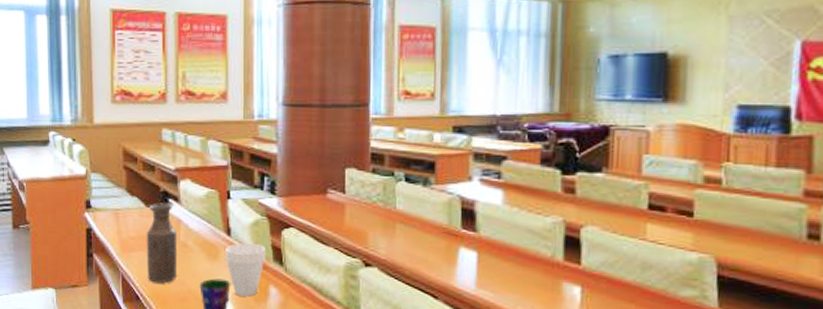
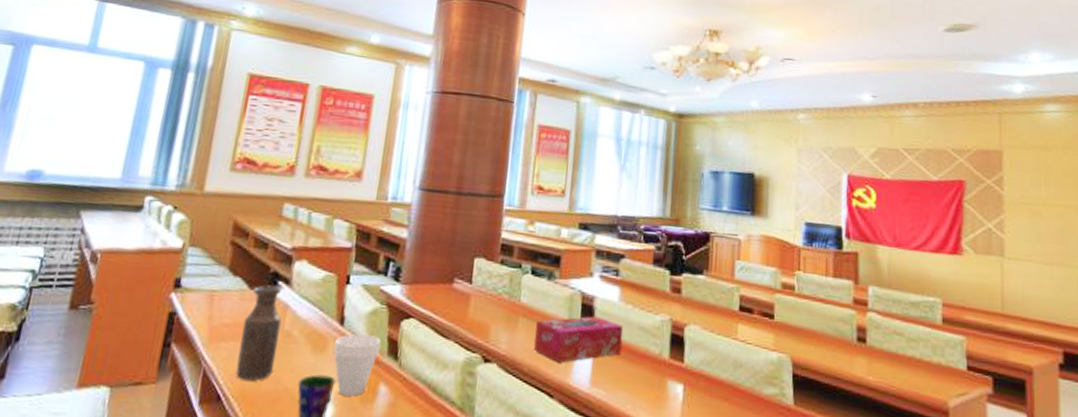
tissue box: none [413,220,510,266] -> present [534,316,624,363]

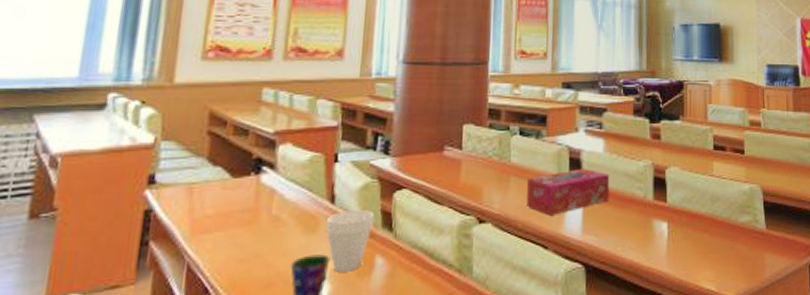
bottle: present [235,285,283,381] -> none [223,171,269,269]

